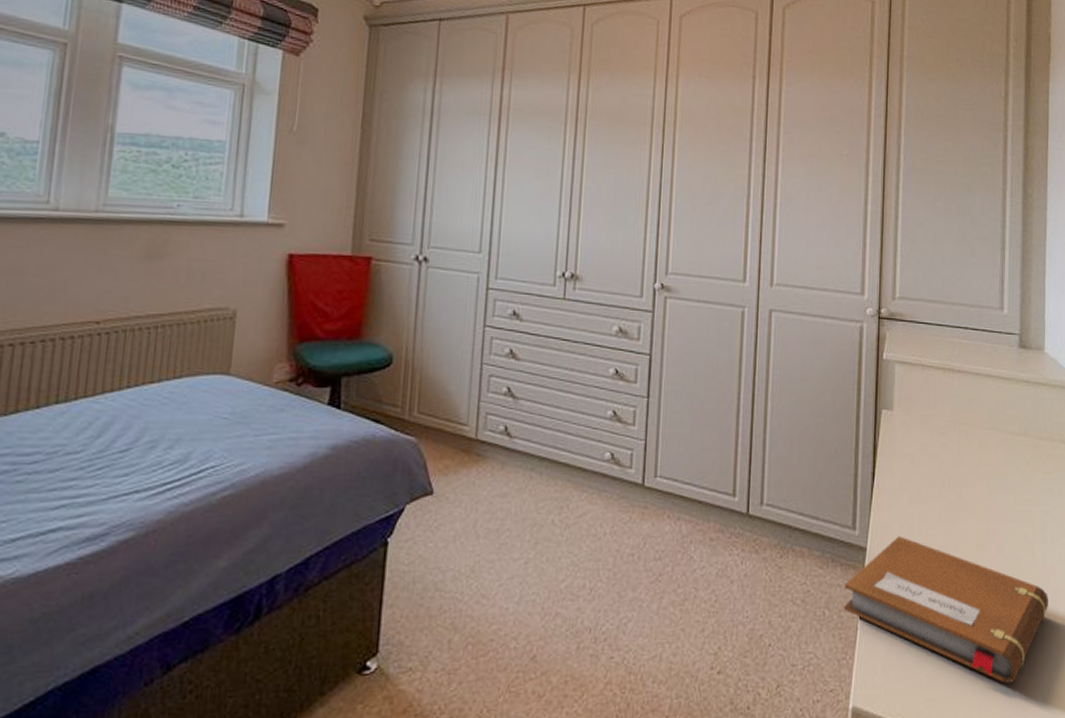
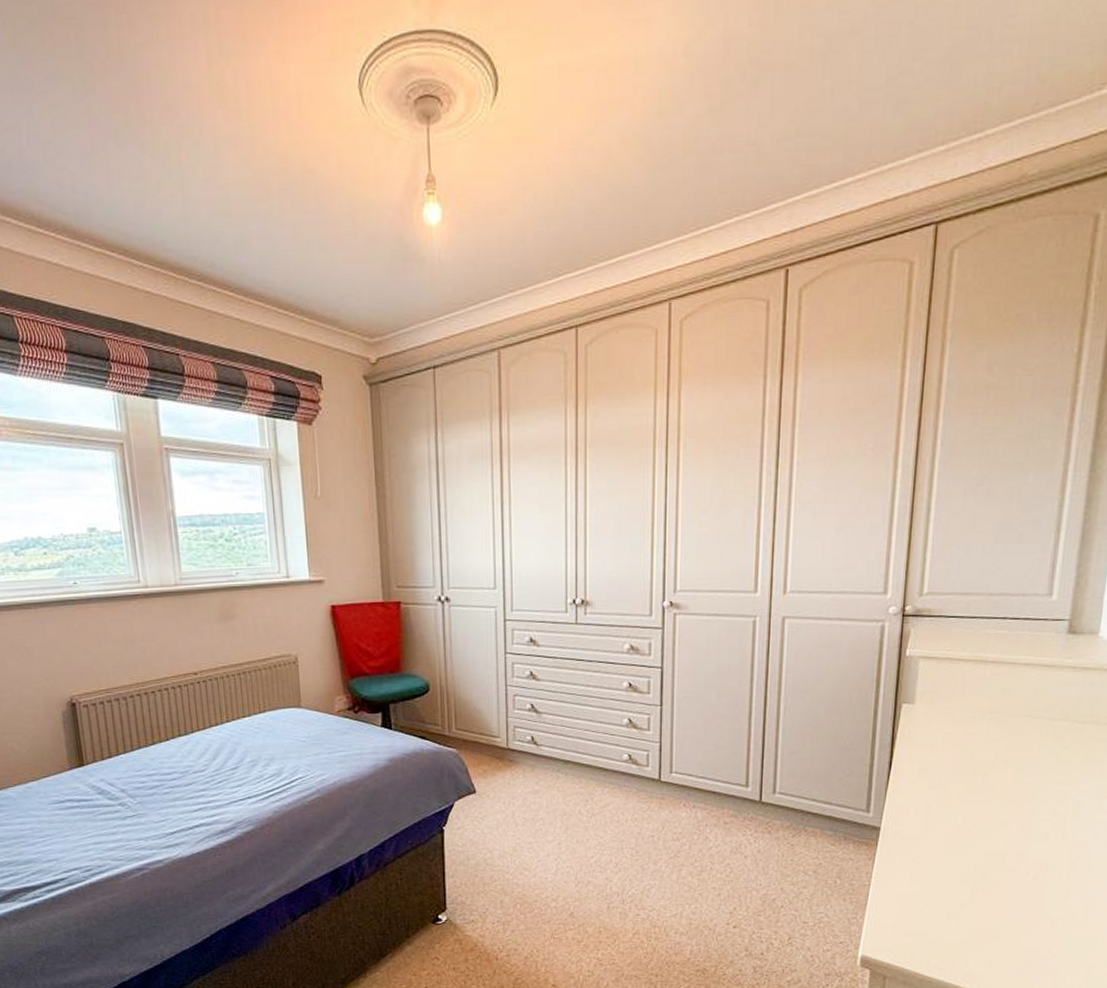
notebook: present [844,536,1048,683] -> none [855,816,1077,940]

